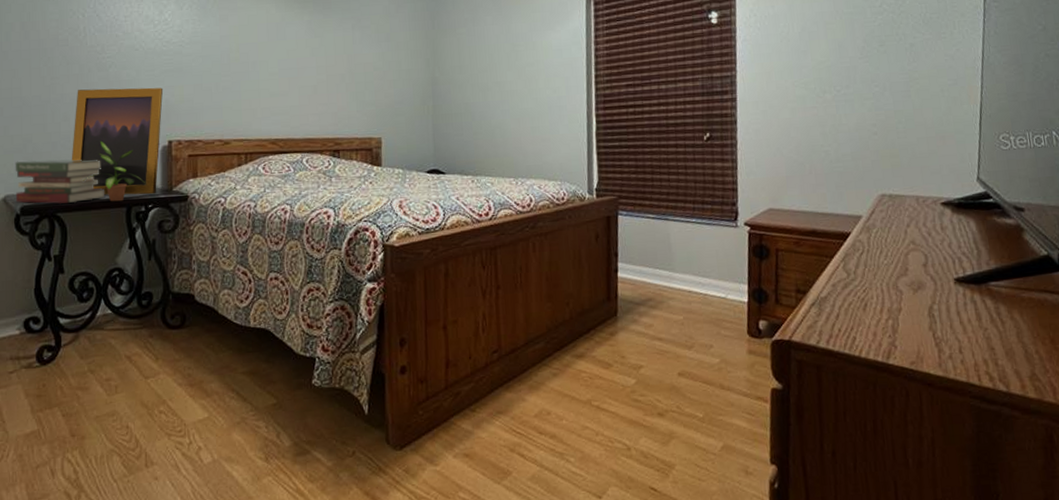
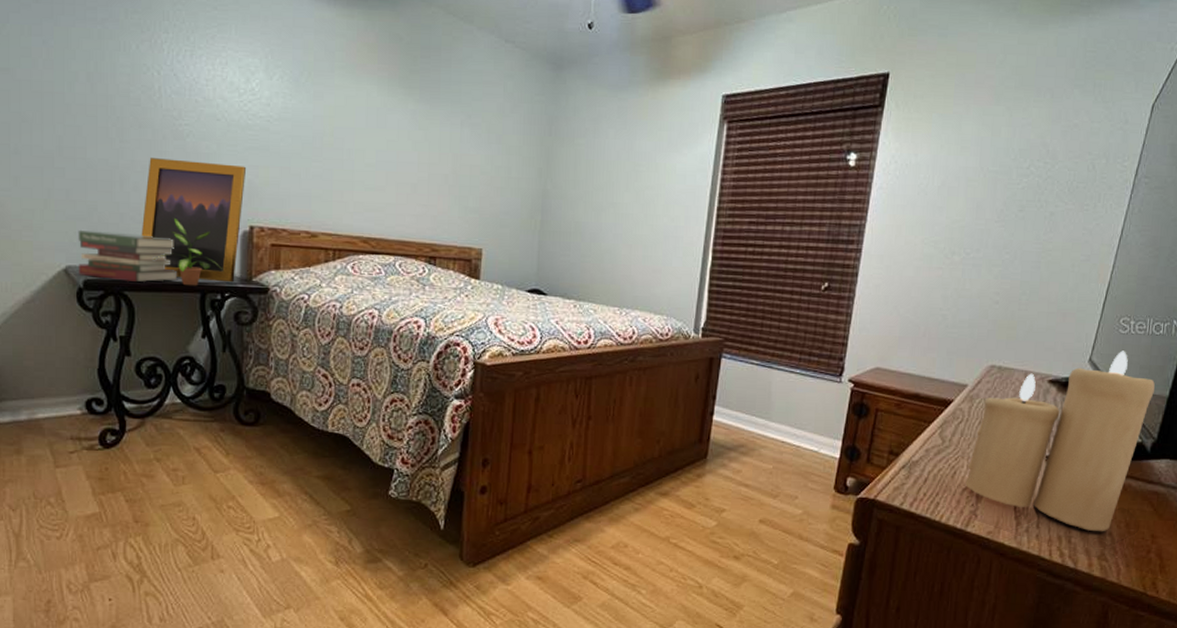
candle: none [877,166,1049,352] -> present [965,350,1155,532]

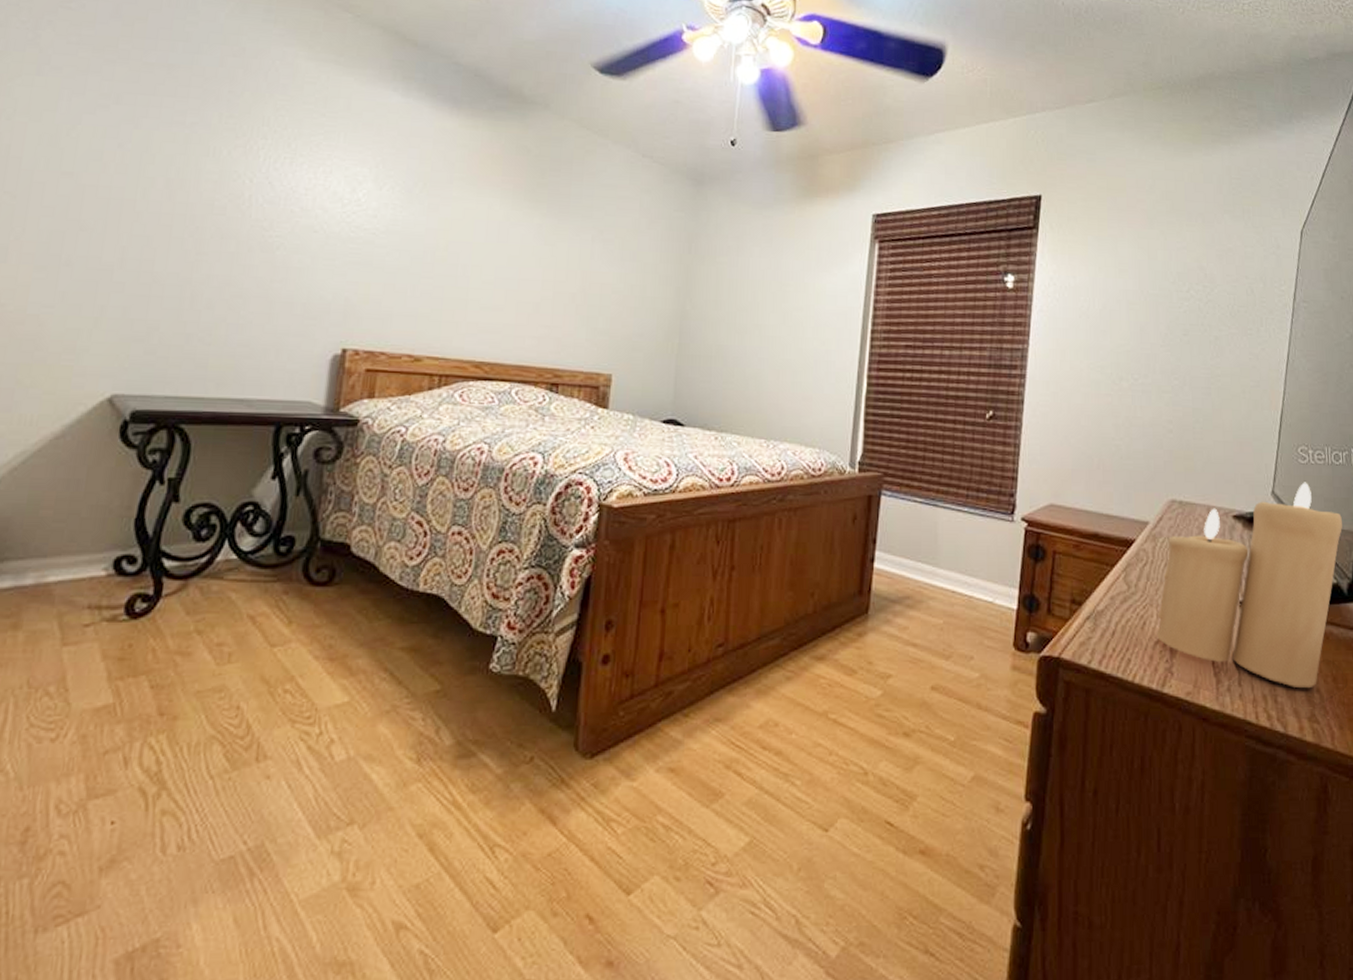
books: present [78,229,178,283] -> none [125,352,250,415]
picture frame: present [141,158,247,283] -> none [209,272,344,414]
potted plant: present [151,217,222,286] -> none [219,339,304,418]

